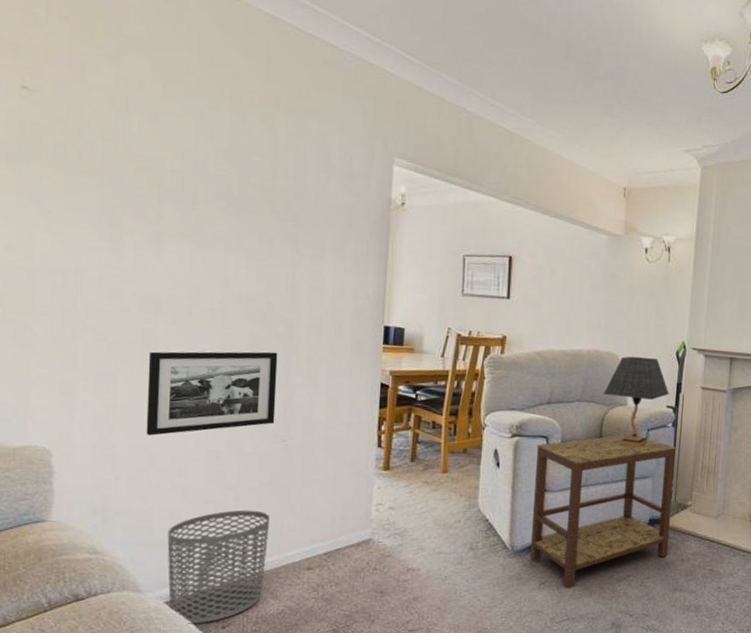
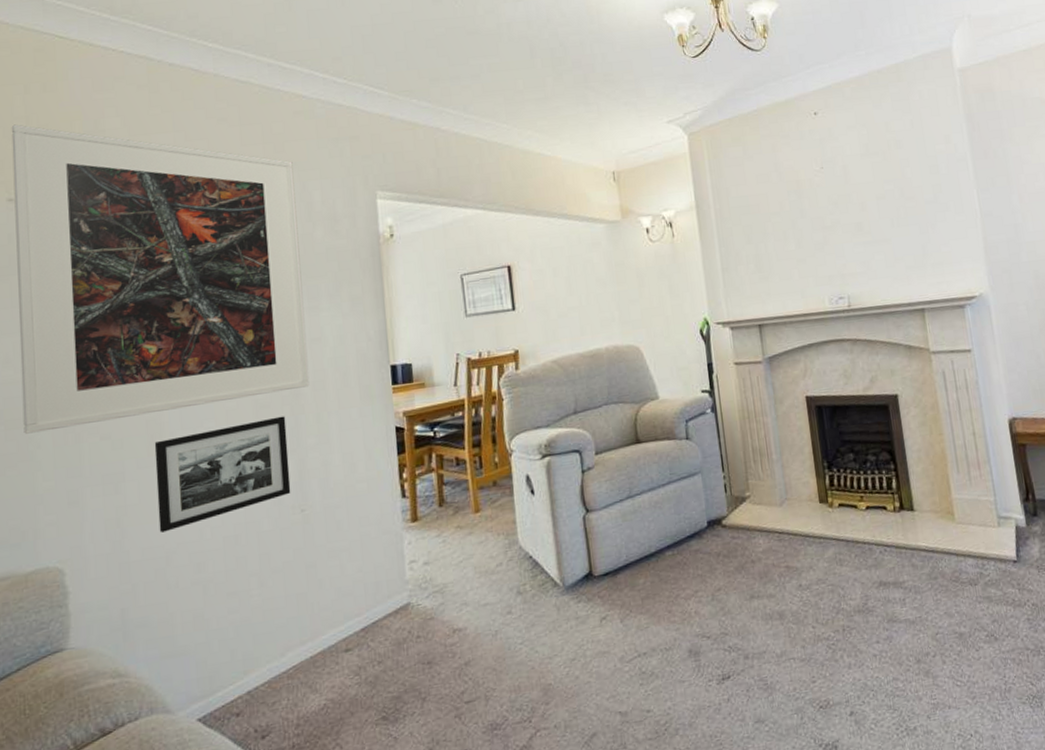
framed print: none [21,9,315,330] -> present [11,124,310,434]
waste bin: present [167,510,269,624] -> none [192,594,301,741]
side table: present [529,434,677,590] -> none [570,429,736,621]
table lamp: present [604,356,669,447] -> none [631,342,701,444]

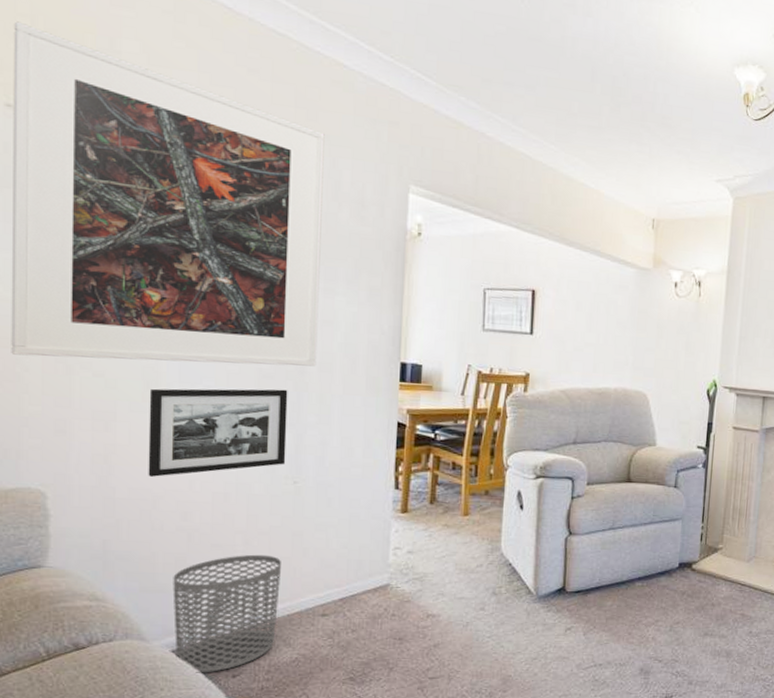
waste bin: none [192,594,301,741] -> present [173,554,281,673]

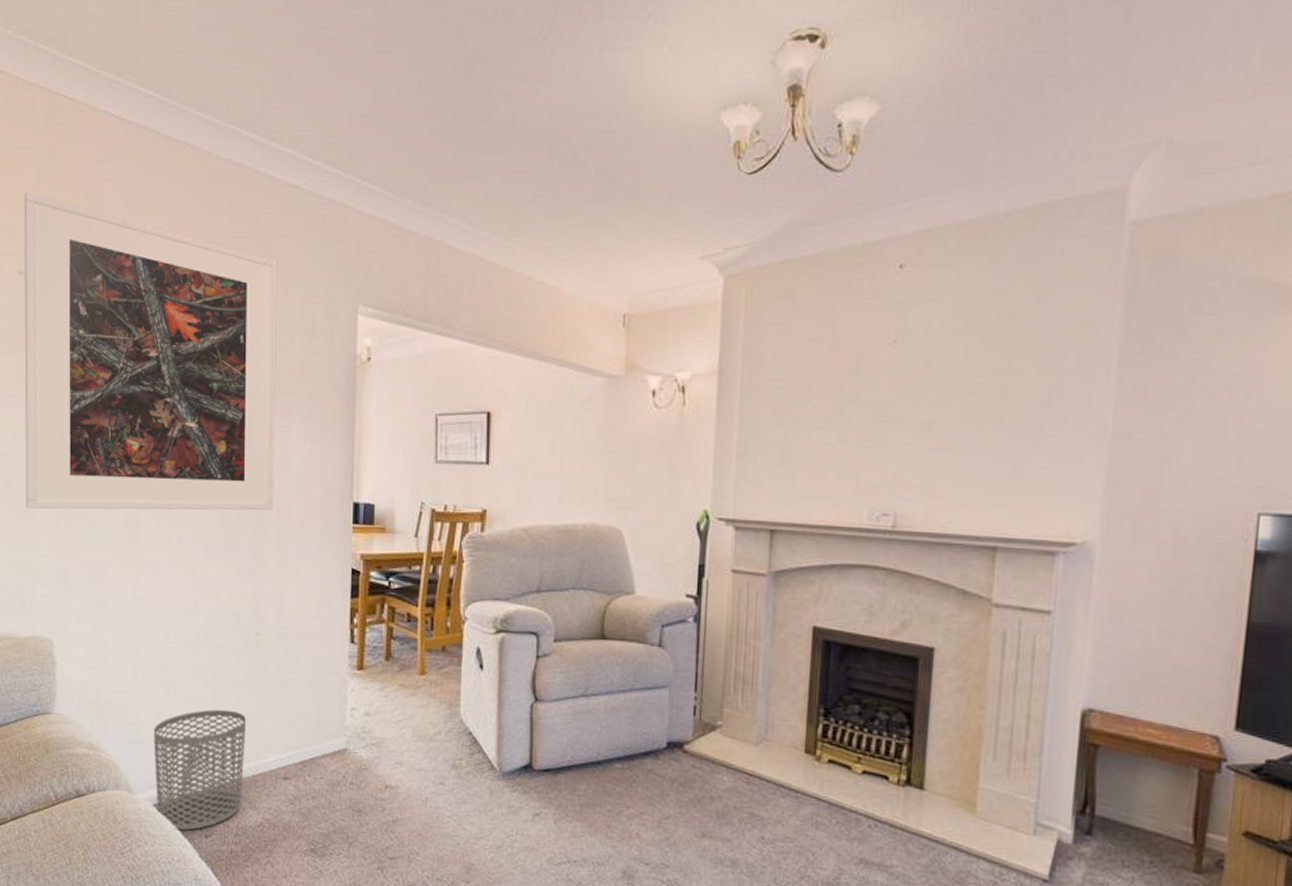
picture frame: present [148,388,288,477] -> none [132,535,249,627]

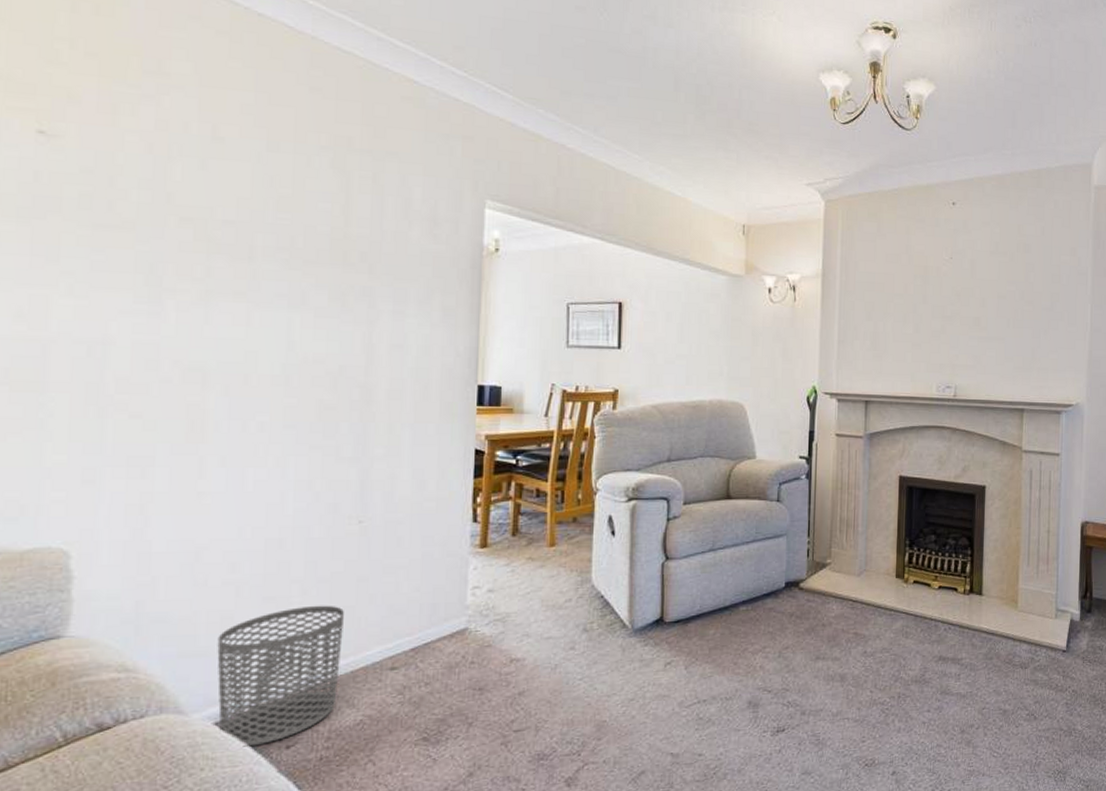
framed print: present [24,192,277,511] -> none [33,45,394,400]

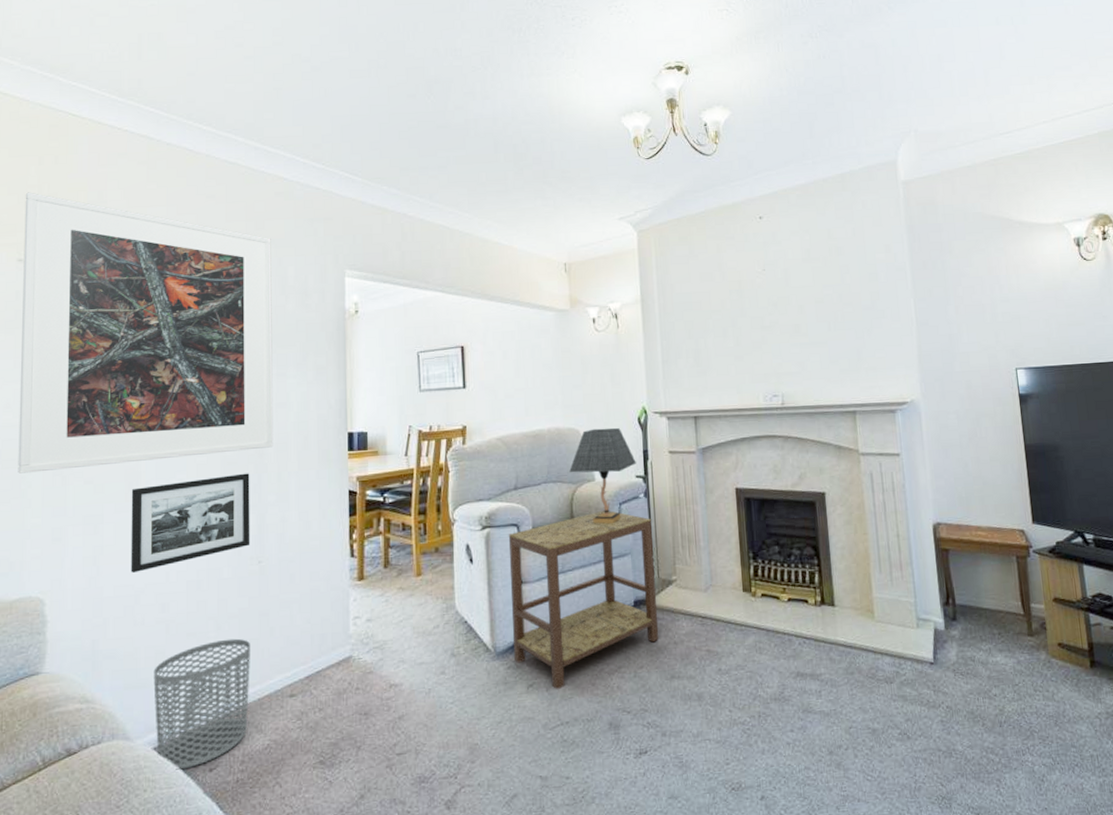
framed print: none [33,45,394,400] -> present [18,192,274,474]
picture frame: none [190,421,353,526] -> present [130,473,250,573]
side table: none [652,490,812,669] -> present [508,510,659,690]
table lamp: none [729,404,801,503] -> present [569,427,636,524]

